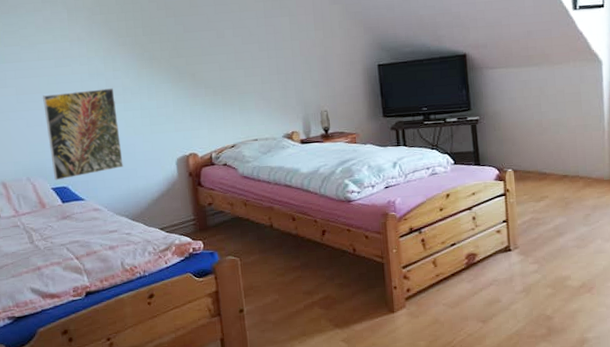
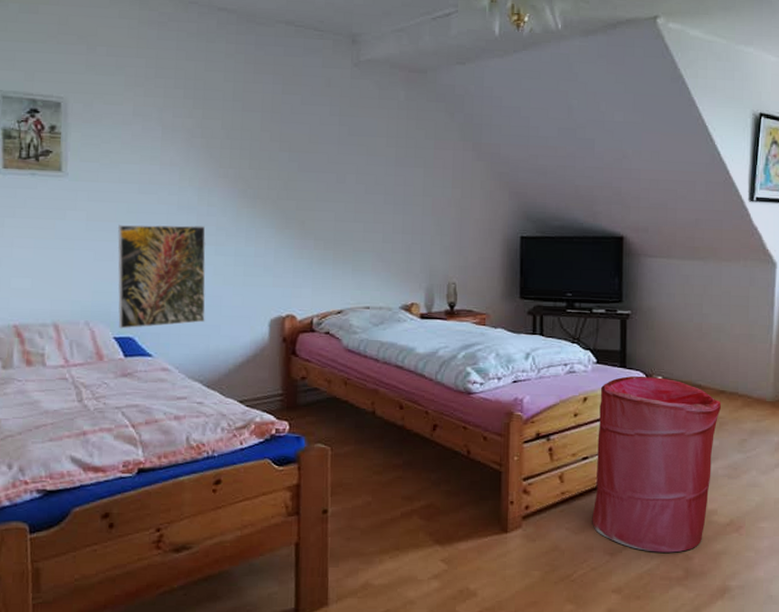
laundry hamper: none [460,170,565,316] -> present [592,376,721,553]

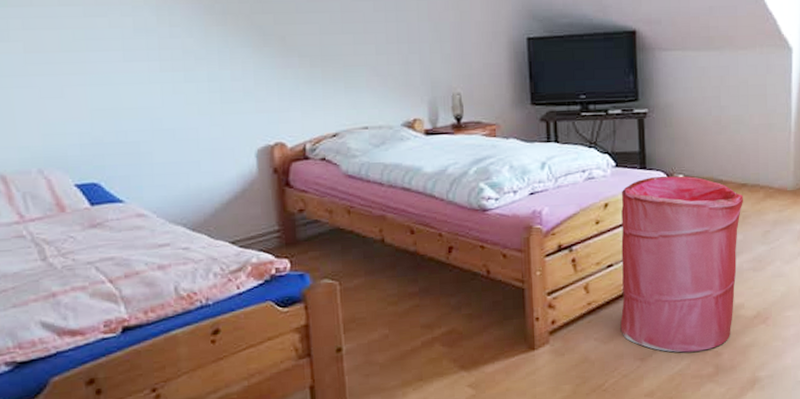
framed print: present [118,224,206,329] -> none [64,50,181,175]

